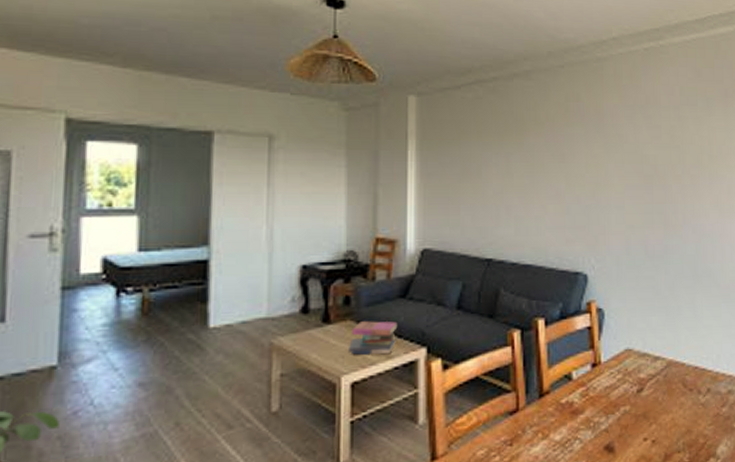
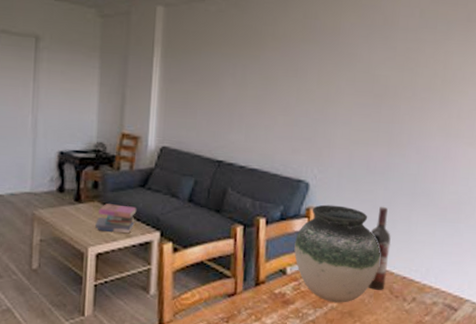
vase: none [578,296,670,406] -> present [294,204,381,303]
wine bottle: none [656,292,679,385] -> present [367,206,391,290]

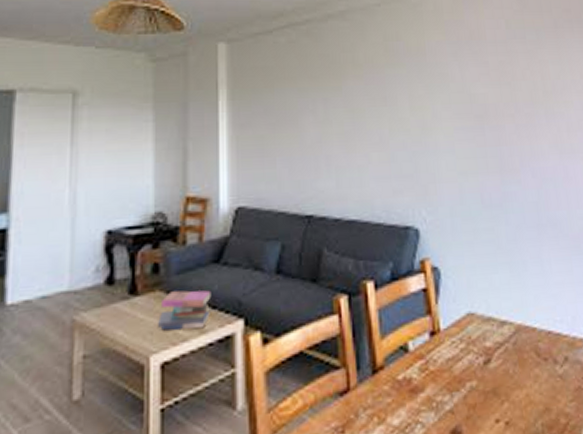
vase: present [294,204,381,303] -> none [413,251,518,381]
wine bottle: present [367,206,391,290] -> none [499,245,530,355]

